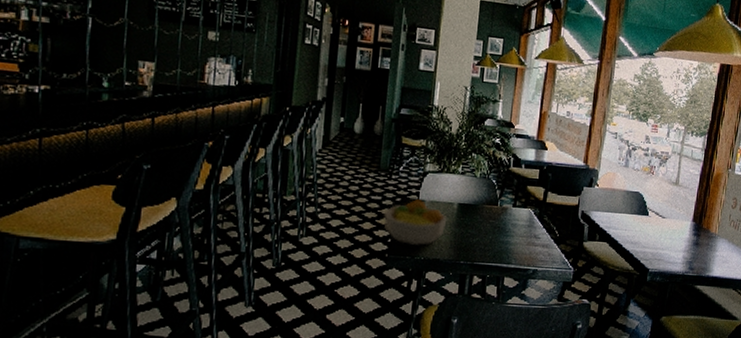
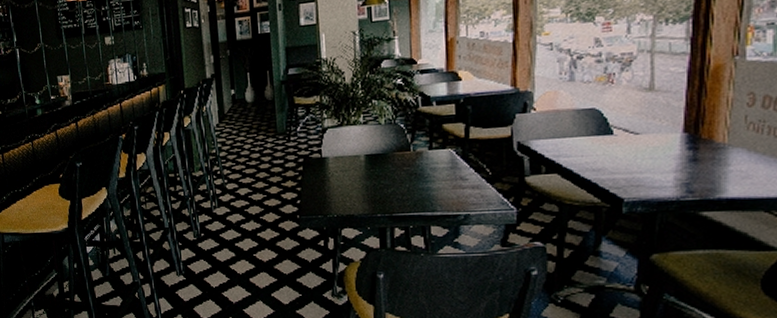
fruit bowl: present [383,198,448,245] -> none [288,156,356,204]

